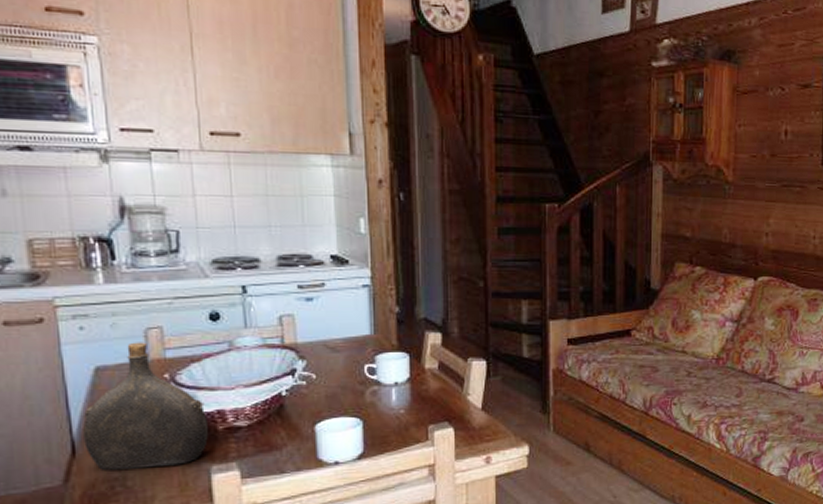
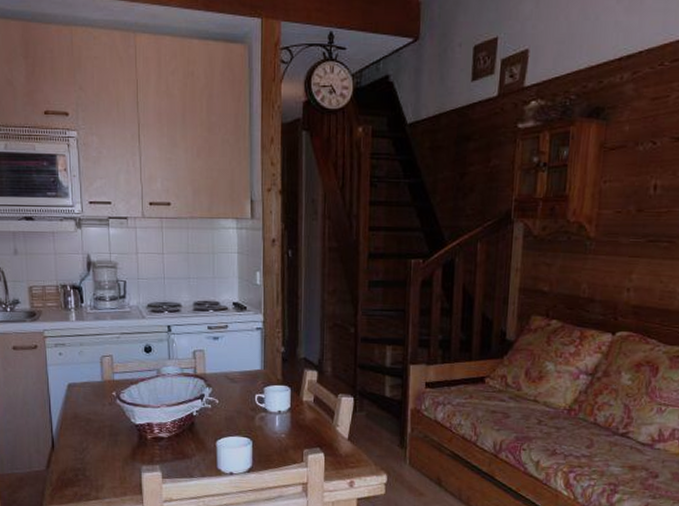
water jug: present [83,342,209,470] -> none [59,366,141,463]

